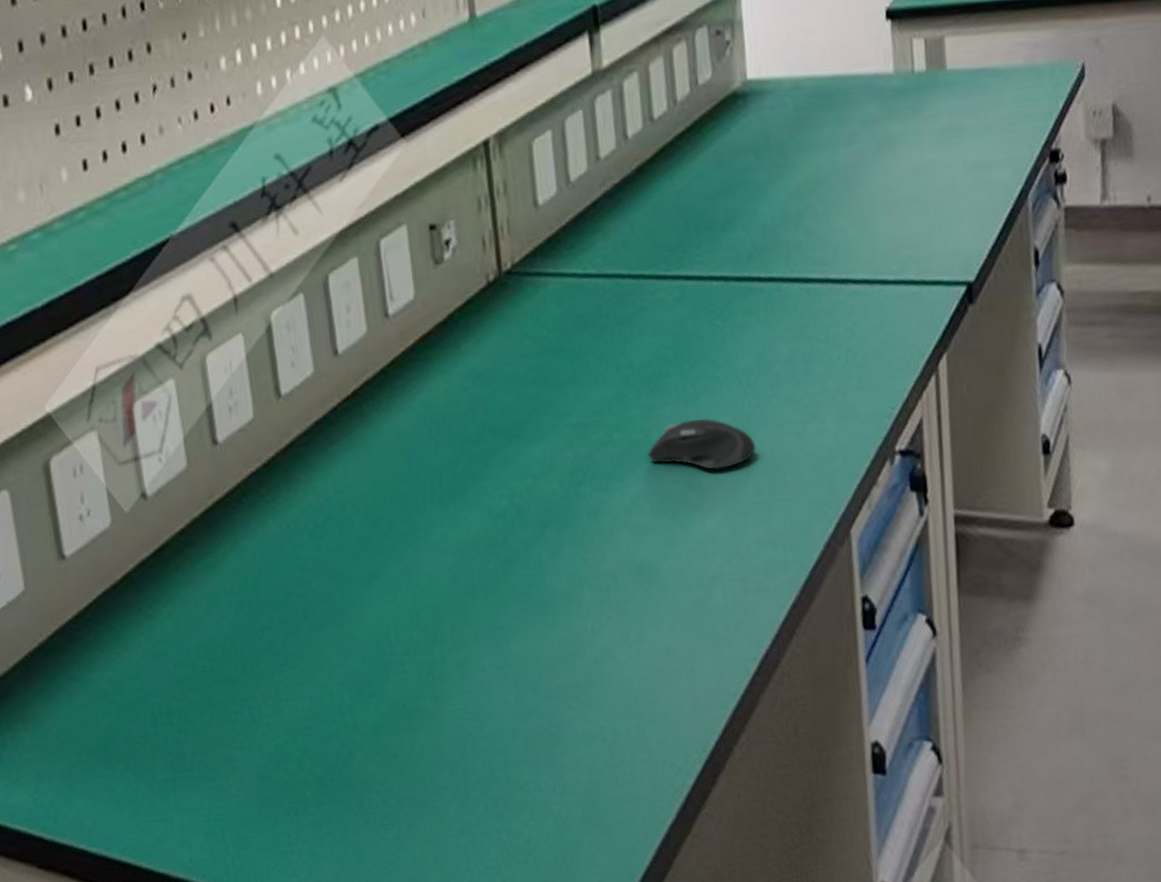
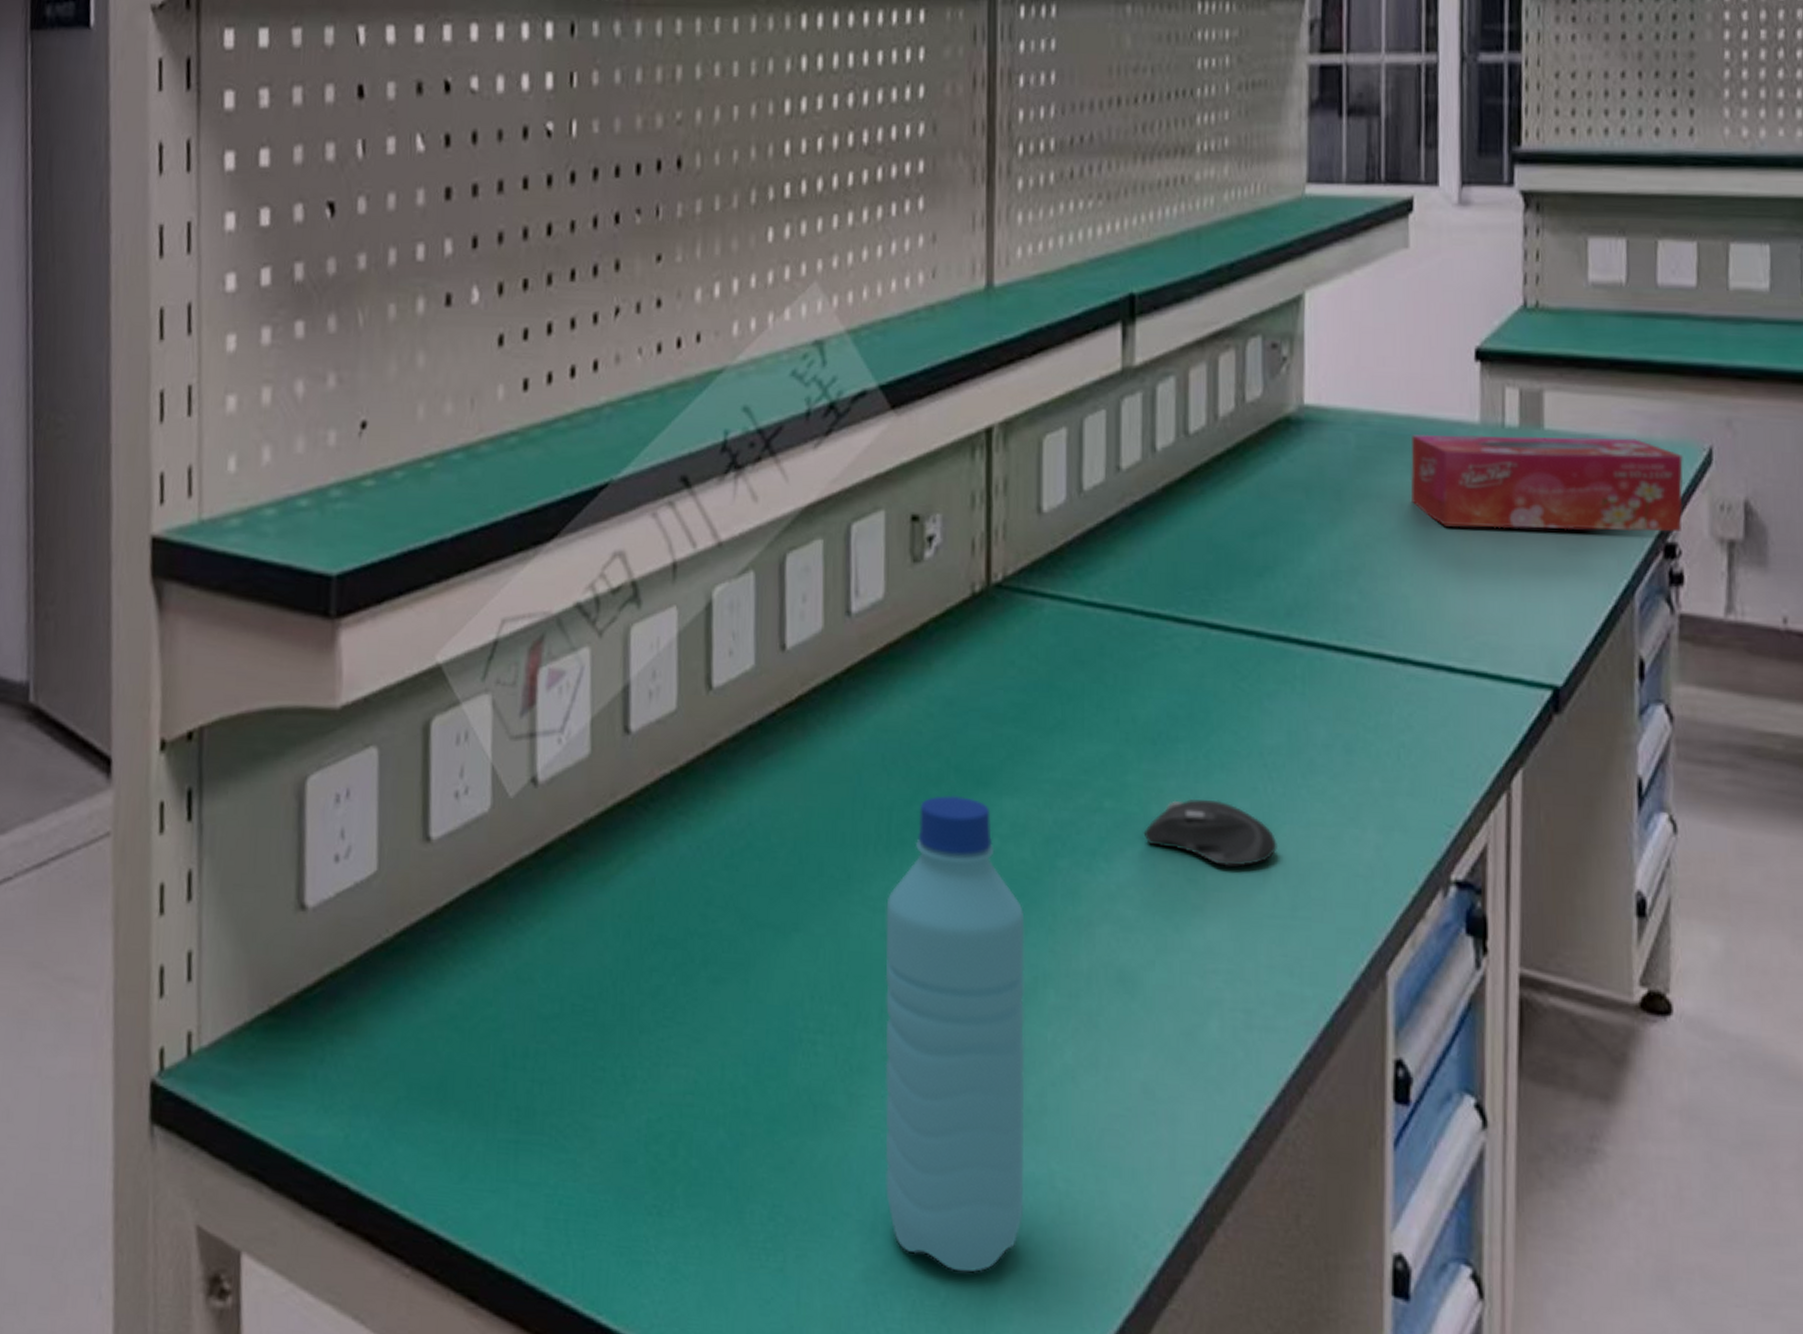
water bottle: none [446,449,583,815] -> present [885,795,1025,1272]
tissue box: none [838,66,1063,164] -> present [1410,434,1684,532]

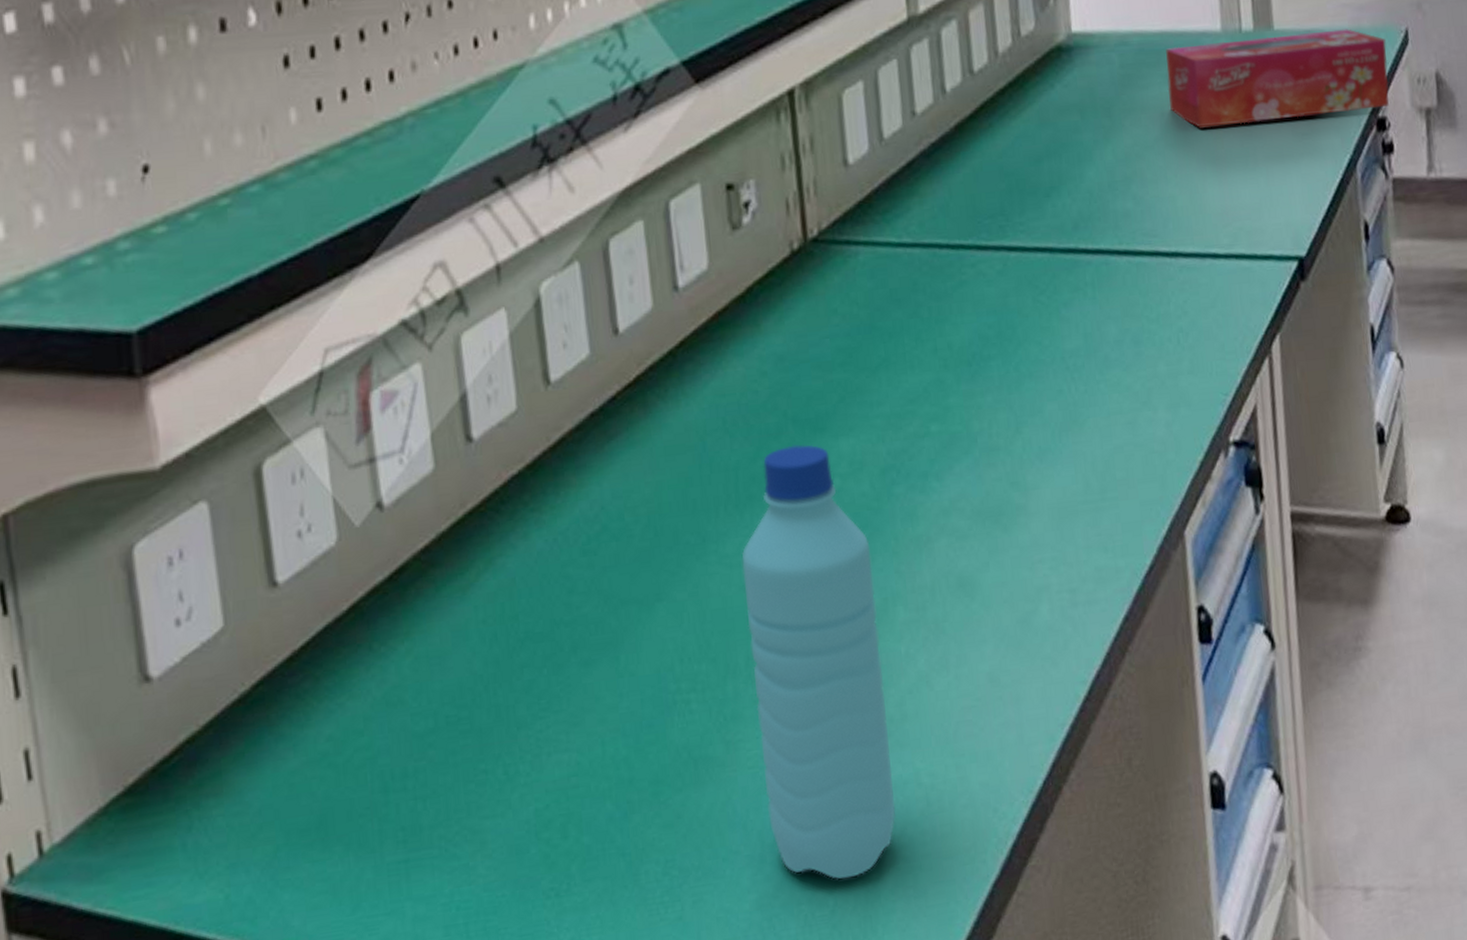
computer mouse: present [1143,798,1277,867] -> none [968,406,1085,466]

